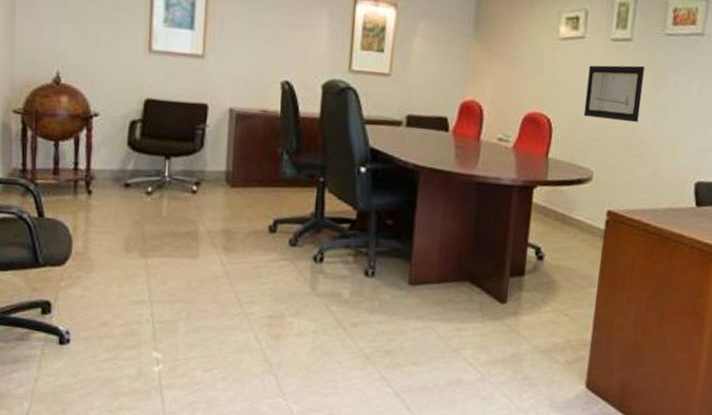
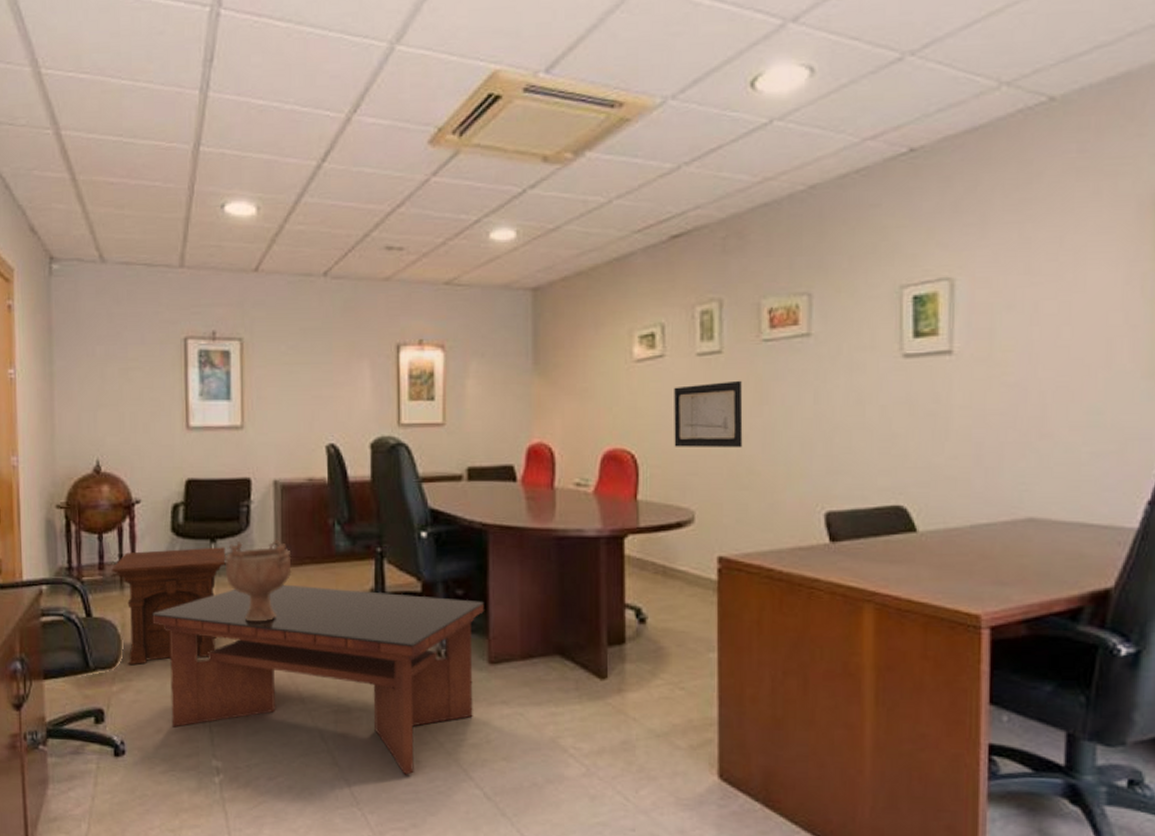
side table: none [66,161,179,264] -> present [111,547,226,666]
coffee table: none [104,202,410,373] -> present [152,584,484,775]
decorative bowl: none [177,160,241,234] -> present [224,538,292,622]

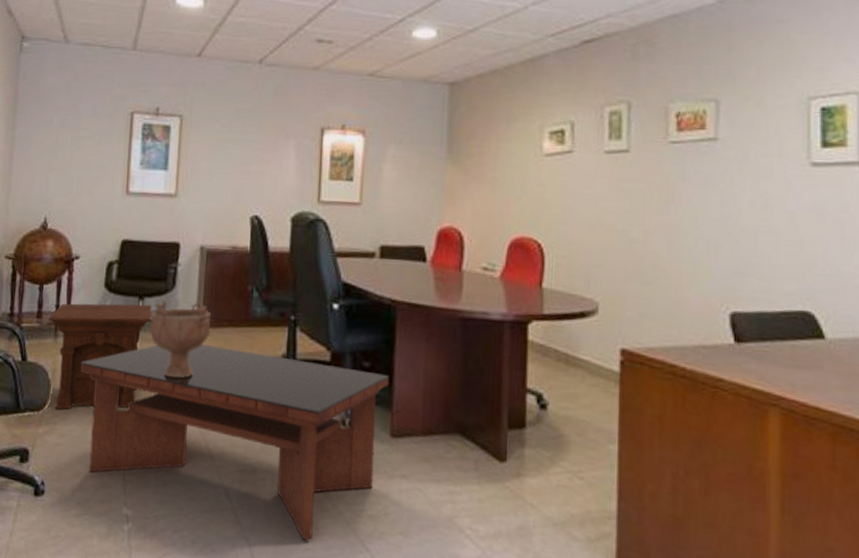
wall art: present [674,380,743,448] -> none [580,179,649,244]

